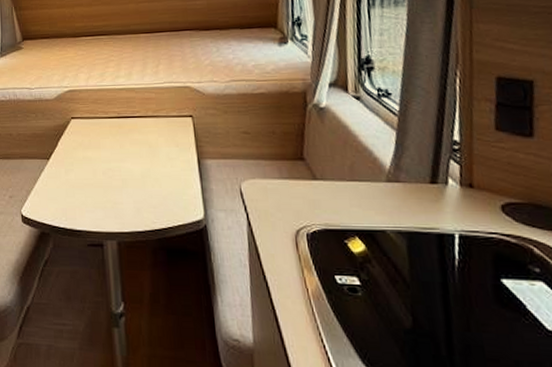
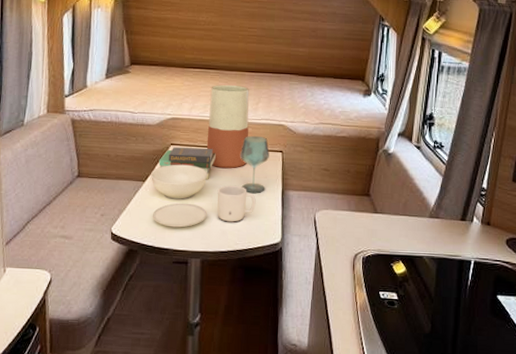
bowl: none [54,138,114,176] -> present [150,164,208,199]
plate: none [60,180,118,207] -> present [152,202,207,228]
books: none [61,119,120,154] -> present [158,147,216,180]
vase: none [105,49,154,140] -> present [206,84,249,169]
mug: none [126,157,170,198] -> present [217,185,256,222]
wine glass: none [145,101,178,165] -> present [240,135,270,194]

